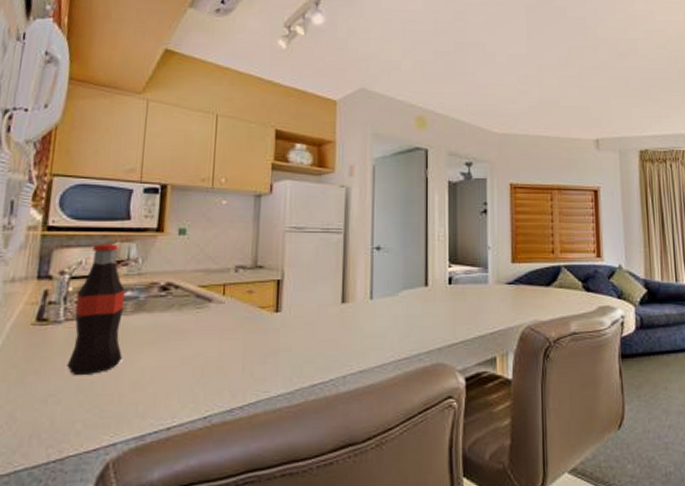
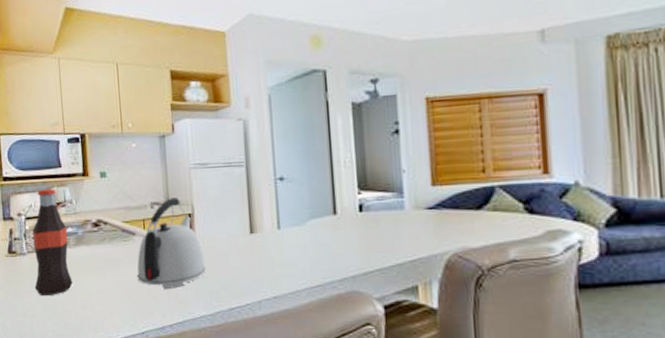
kettle: none [207,262,290,364] -> present [137,198,206,289]

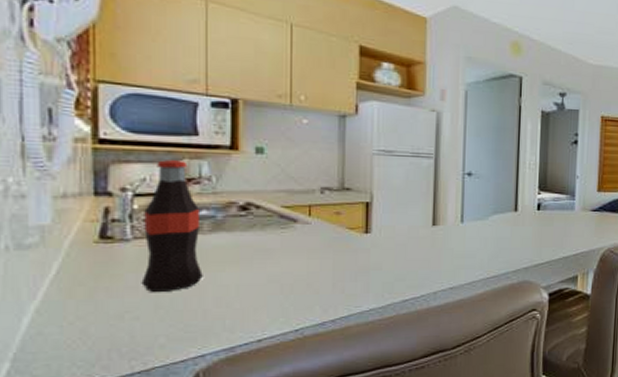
kettle: present [137,198,206,289] -> none [295,184,381,281]

